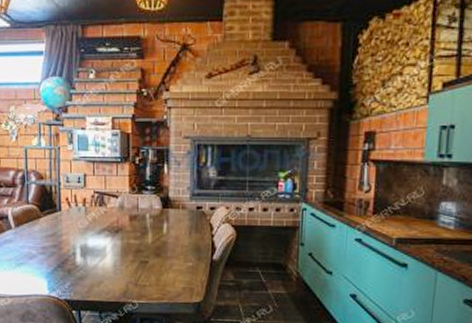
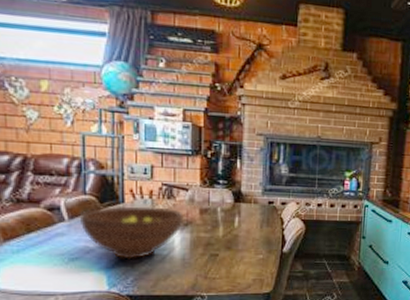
fruit bowl: none [23,214,114,265] -> present [79,206,184,259]

